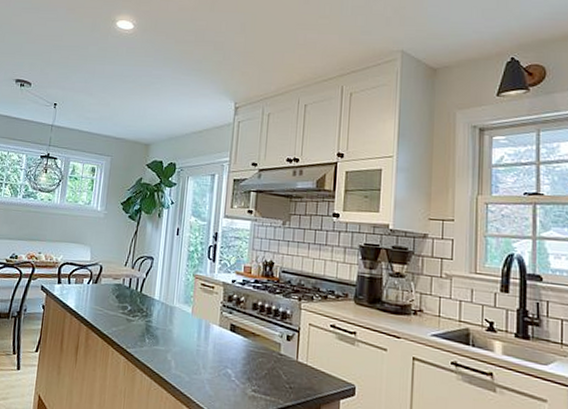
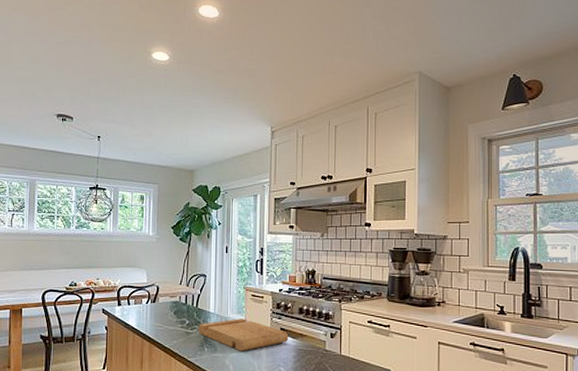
cutting board: none [140,308,240,347] -> present [198,318,289,351]

